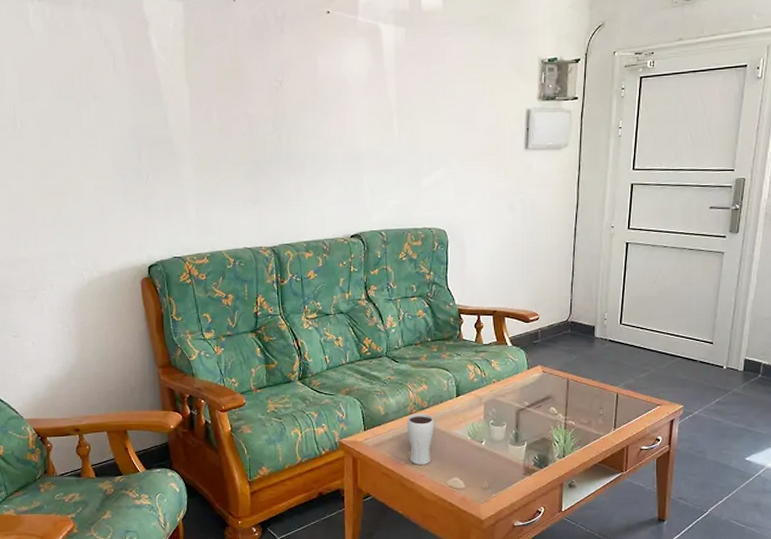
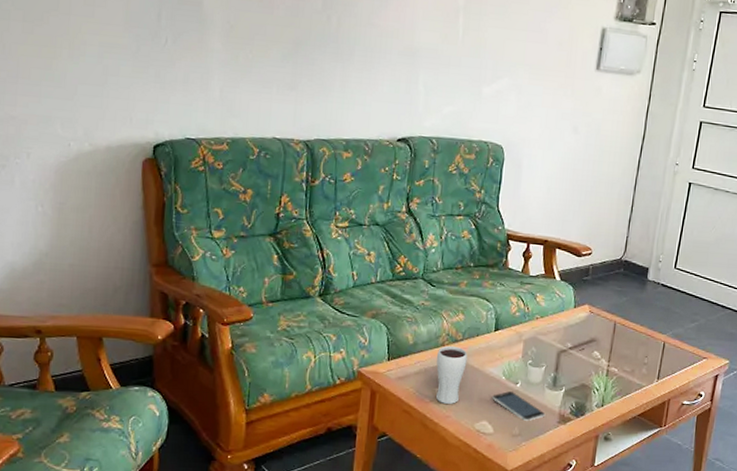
smartphone: none [461,450,511,475] -> present [492,391,546,421]

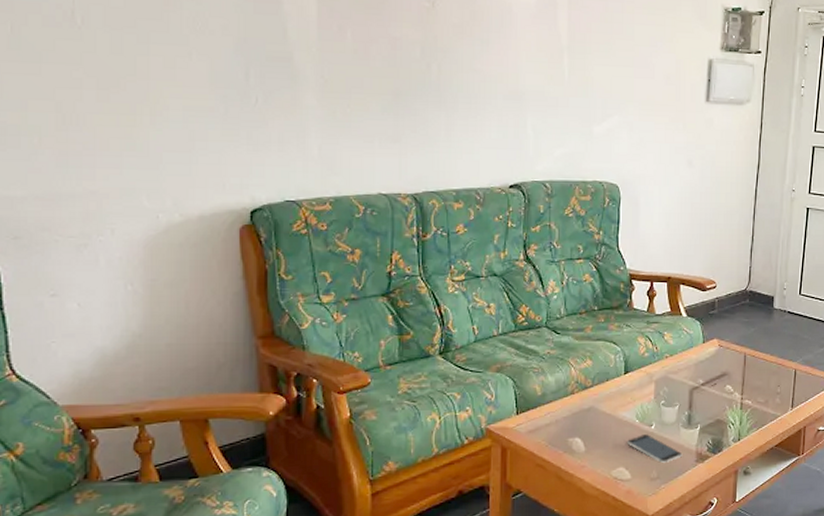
drinking glass: present [436,345,468,404] -> none [567,393,599,454]

